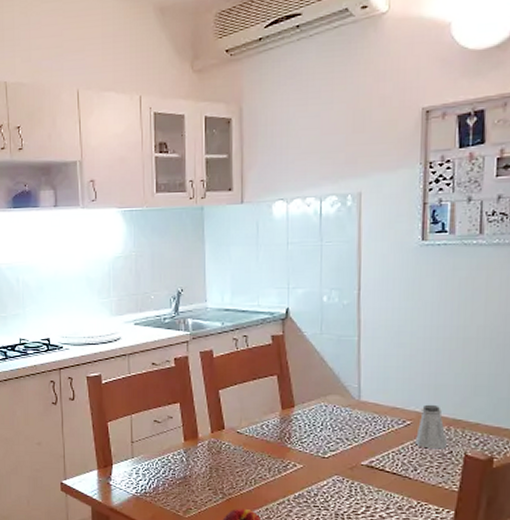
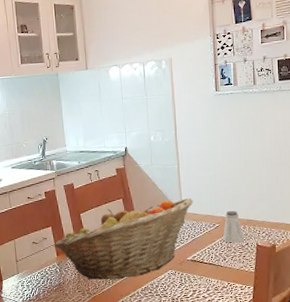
fruit basket: none [181,382,376,480] -> present [54,198,193,280]

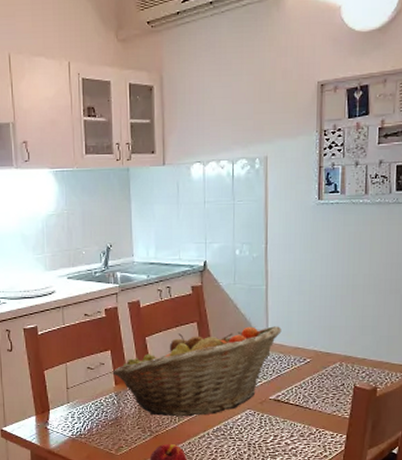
saltshaker: present [222,210,245,243] -> none [313,344,341,382]

